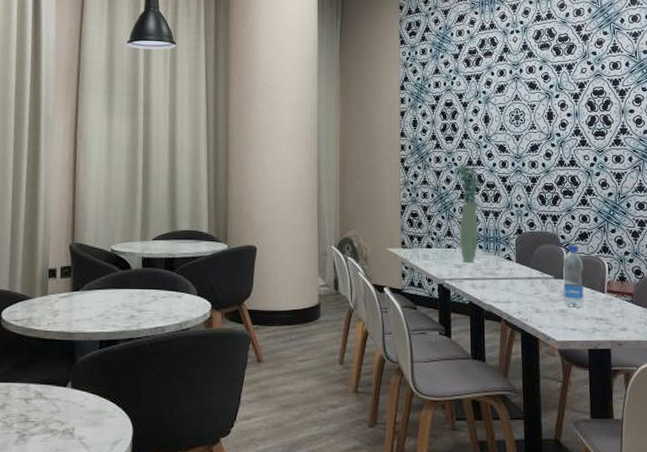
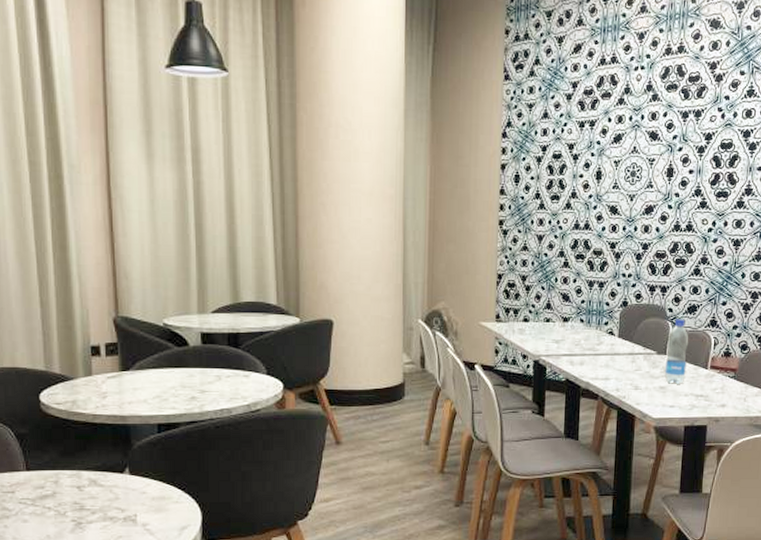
vase: present [459,162,478,262] -> none [560,225,584,337]

